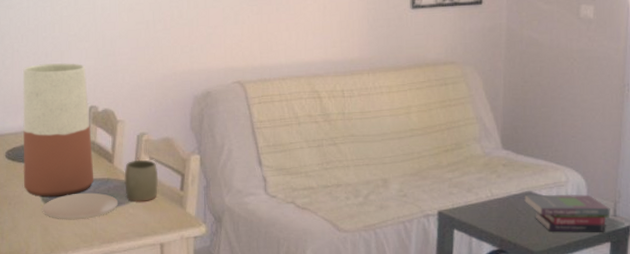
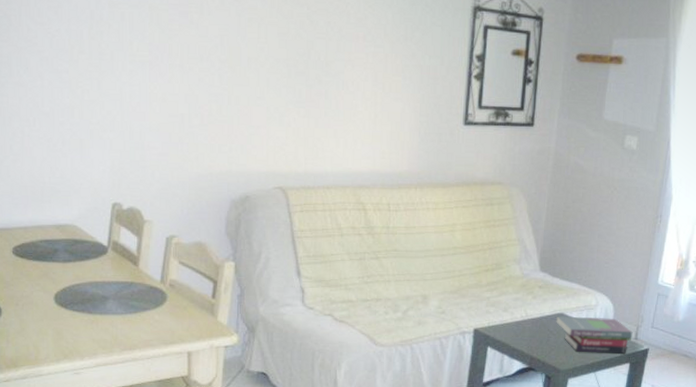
vase: present [22,63,94,197] -> none [33,152,116,299]
plate: present [42,192,118,220] -> none [55,296,142,325]
mug: present [124,159,159,202] -> none [150,263,189,308]

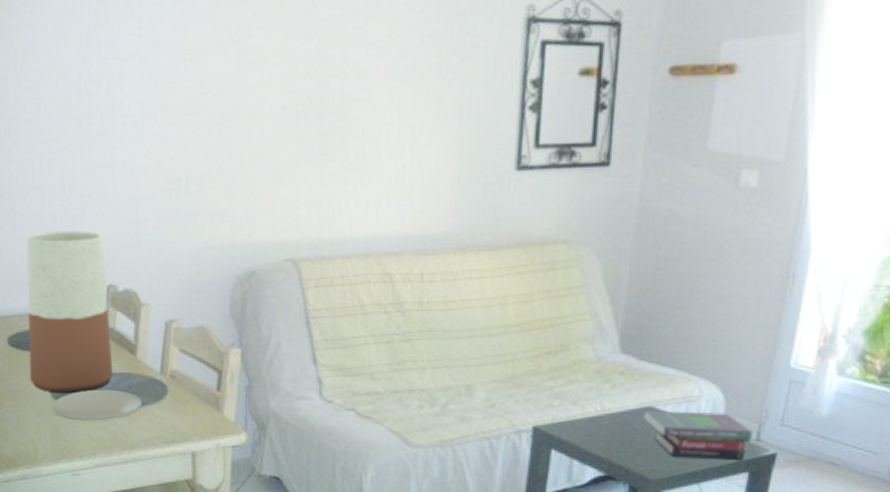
vase: none [33,152,116,299] -> present [26,231,113,393]
plate: none [55,296,142,325] -> present [51,389,141,421]

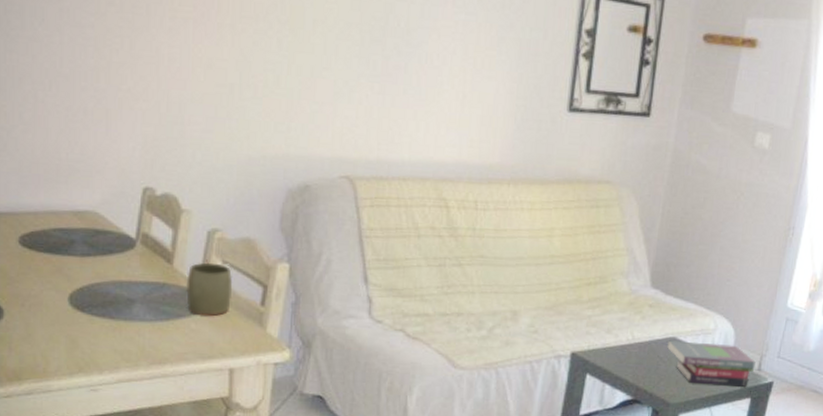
vase: present [26,231,113,393] -> none [45,123,145,301]
plate: present [51,389,141,421] -> none [69,298,175,333]
mug: none [149,352,191,402] -> present [186,262,233,316]

